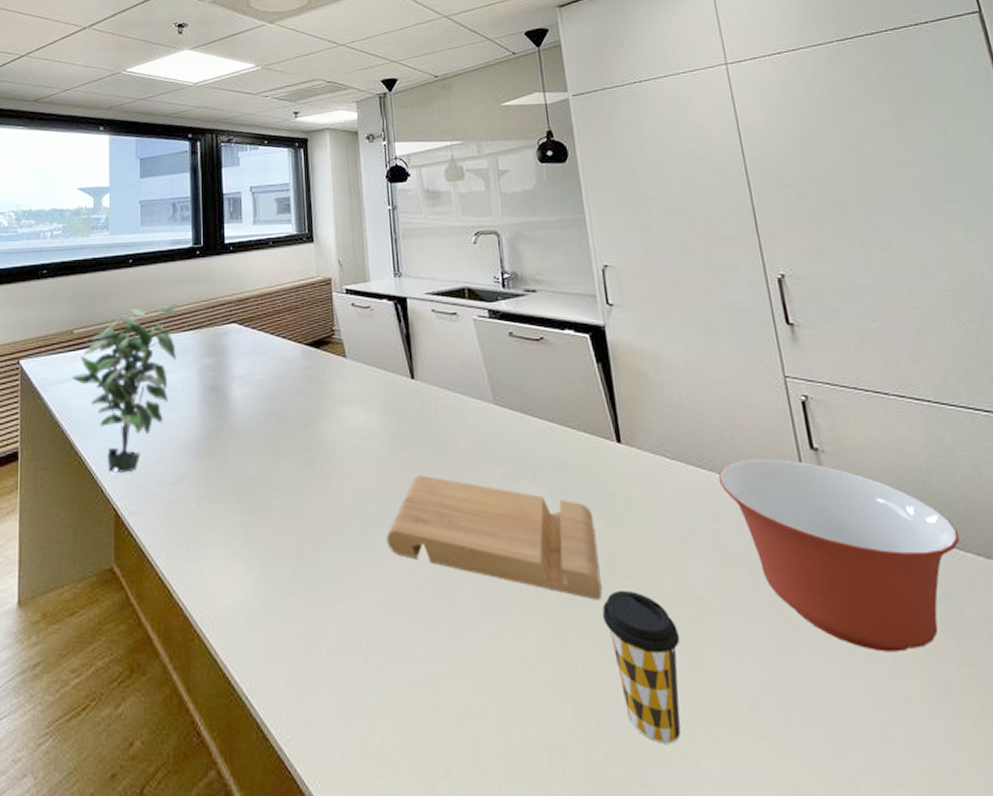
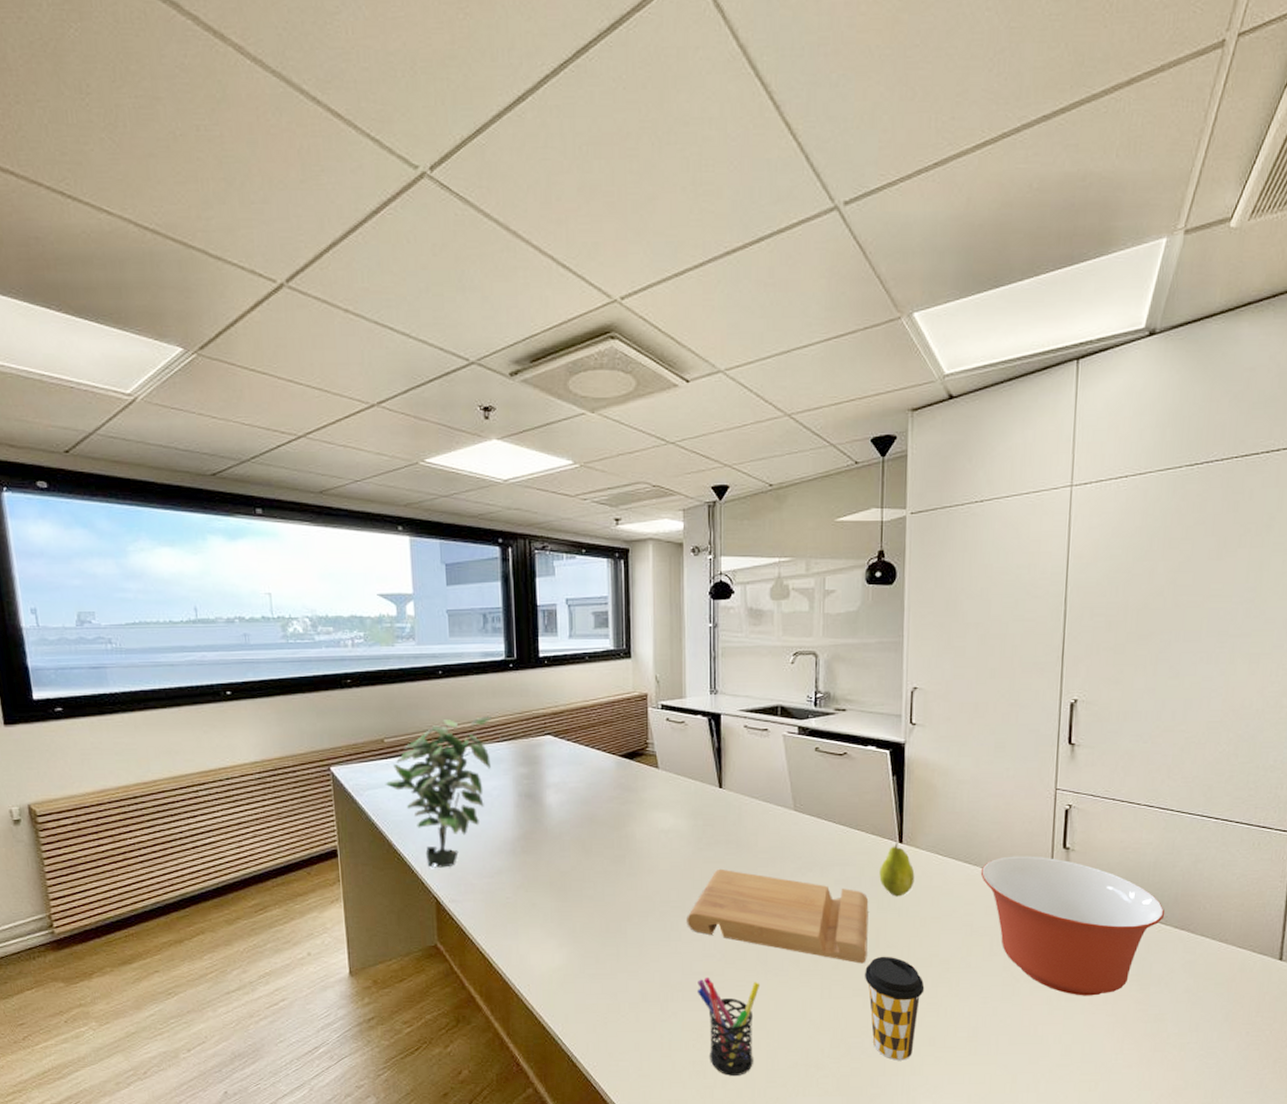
pen holder: none [405,615,481,760] -> present [698,976,761,1076]
fruit: none [599,441,643,511] -> present [879,842,915,897]

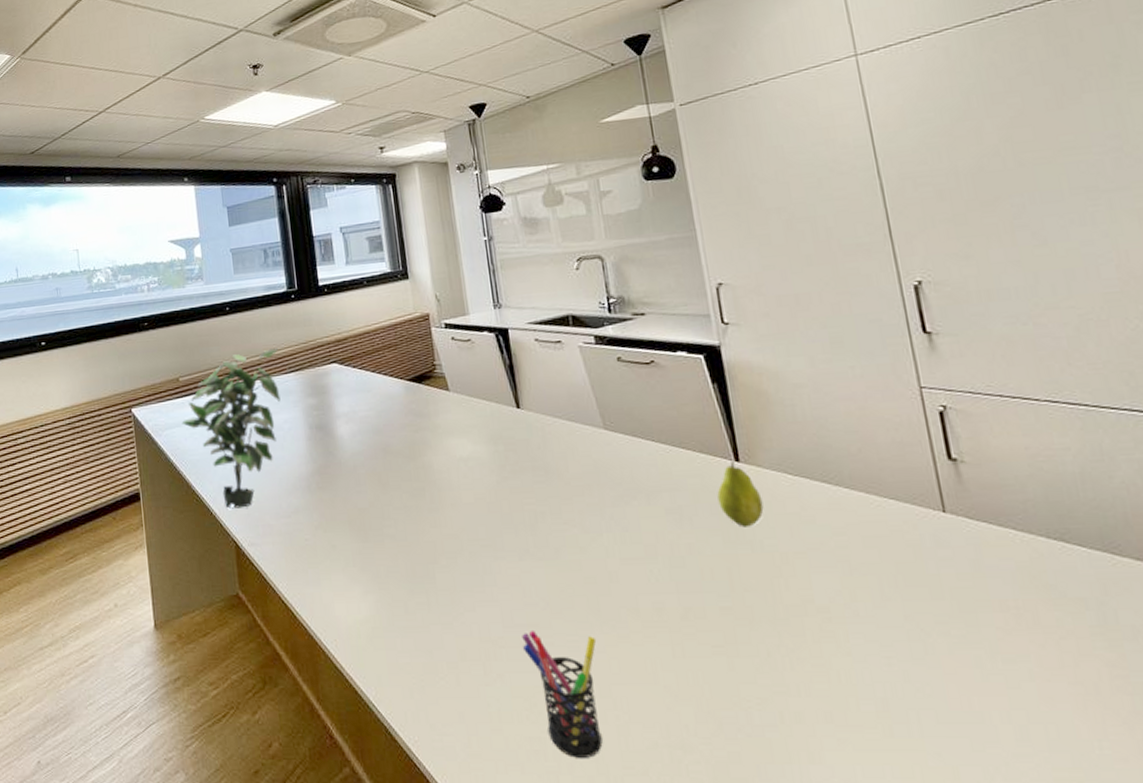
cutting board: present [687,868,869,964] -> none [500,499,722,613]
coffee cup: present [864,956,925,1061] -> none [722,602,806,743]
mixing bowl: present [980,856,1164,996] -> none [845,471,1116,656]

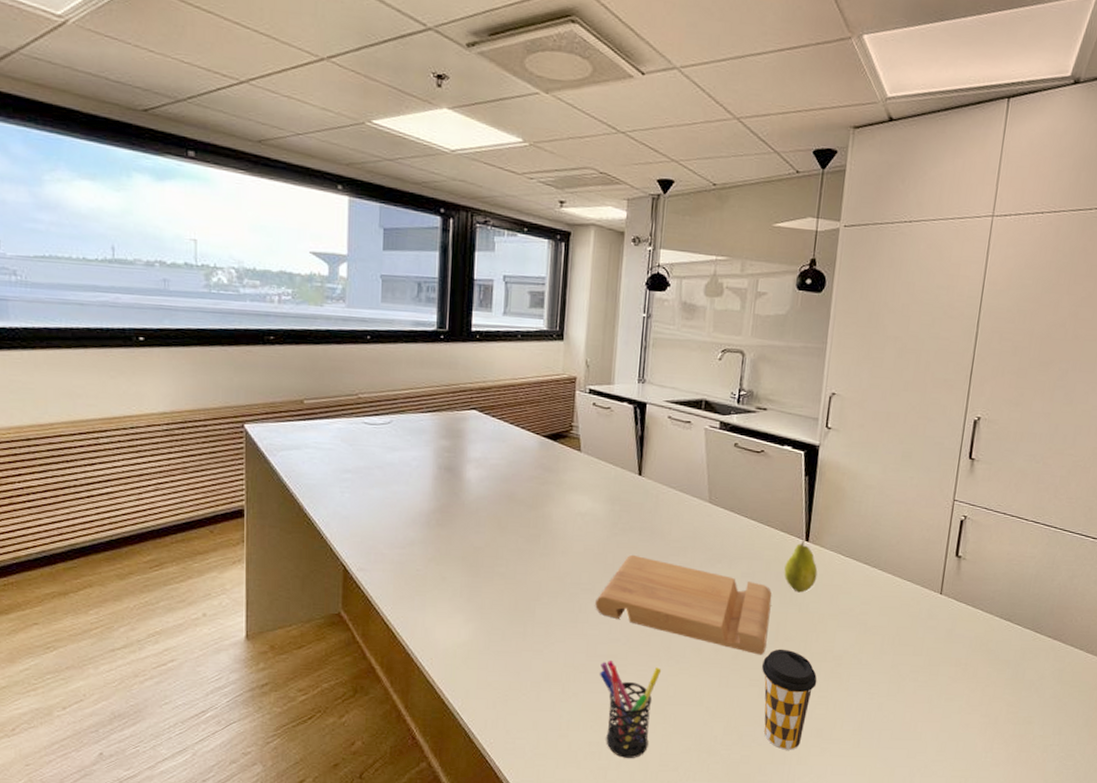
potted plant: present [181,348,281,509] -> none [300,385,417,535]
cutting board: none [500,499,722,613] -> present [595,554,772,655]
coffee cup: none [722,602,806,743] -> present [761,649,817,750]

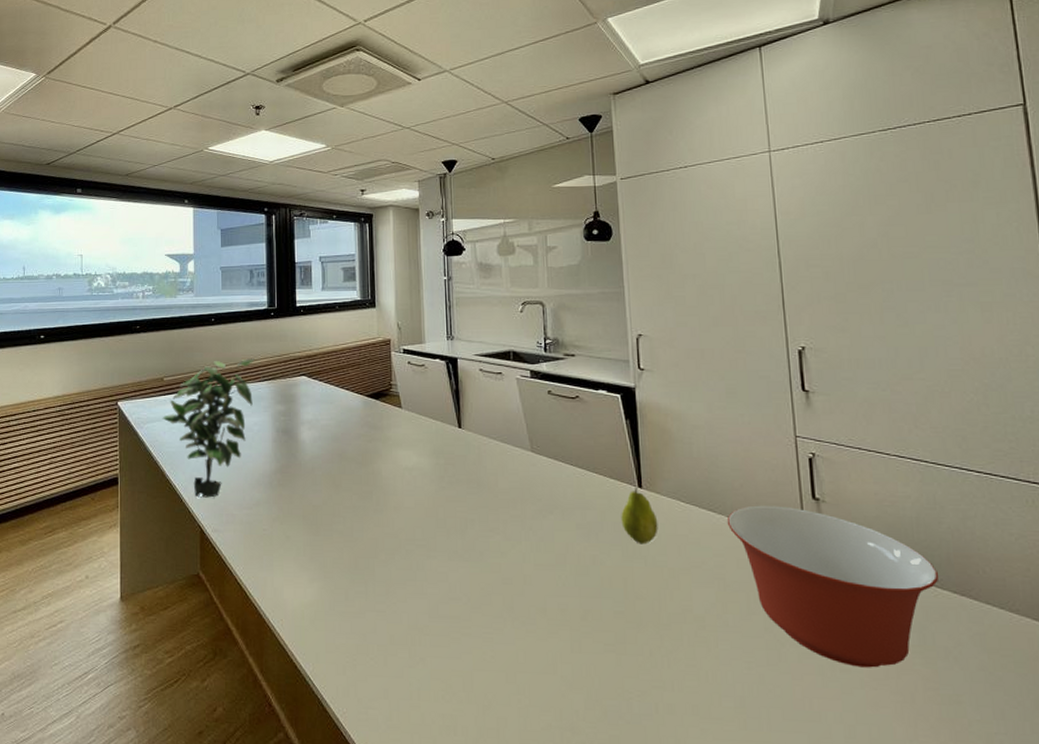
potted plant: none [300,385,417,535] -> present [162,358,255,498]
cutting board: present [595,554,772,655] -> none [432,508,616,616]
pen holder: present [600,660,662,758] -> none [445,621,508,735]
coffee cup: present [761,649,817,750] -> none [614,608,681,731]
mixing bowl: none [878,560,1041,697] -> present [726,505,938,668]

